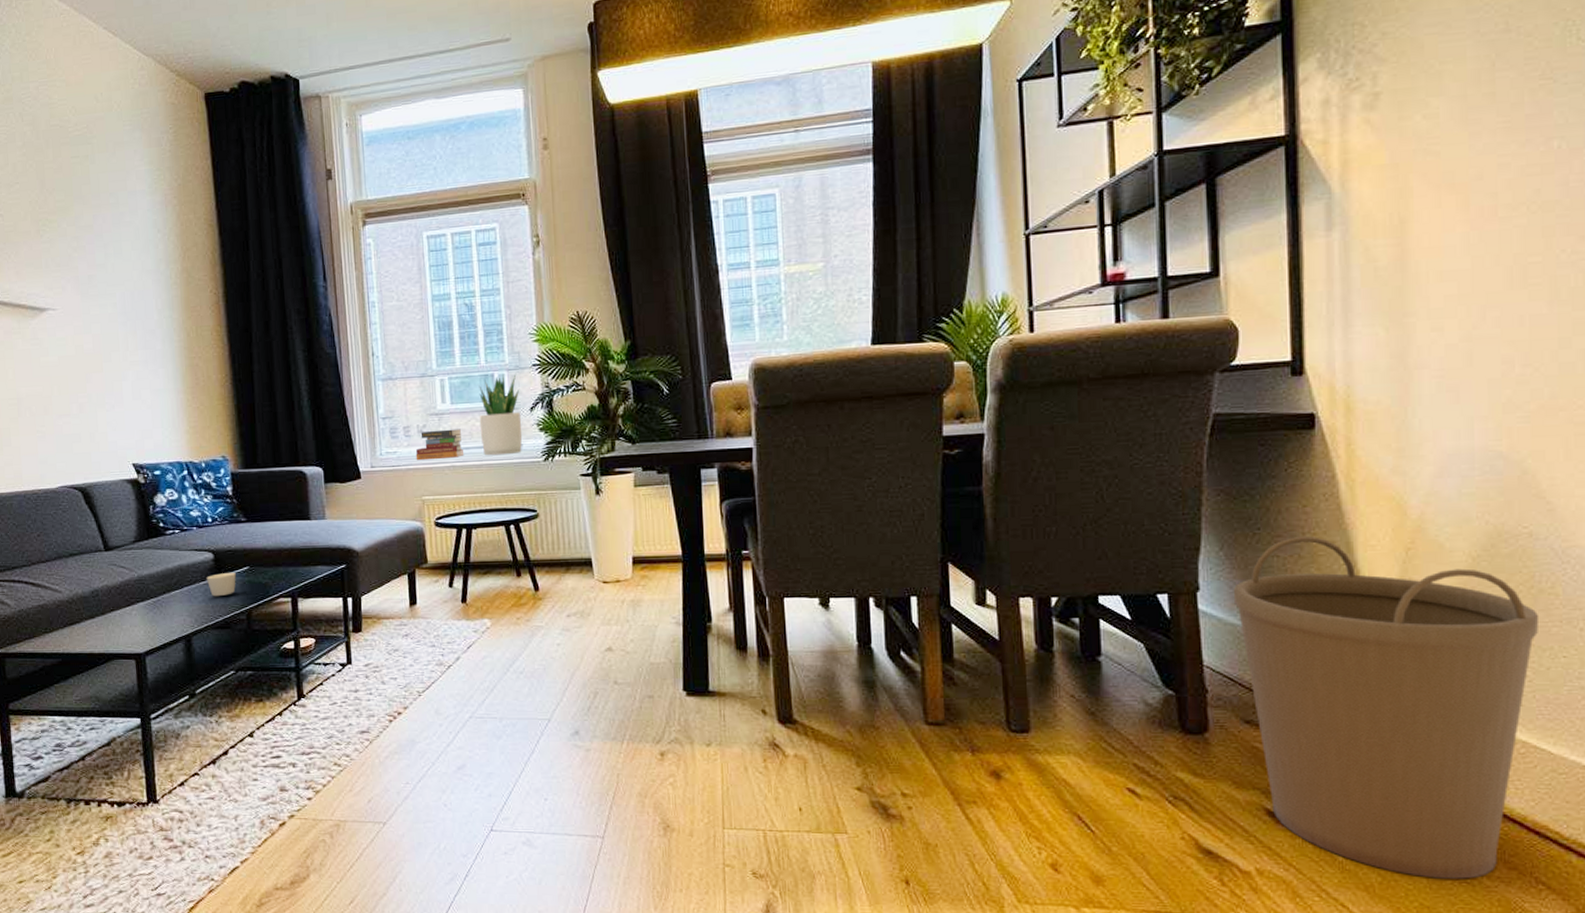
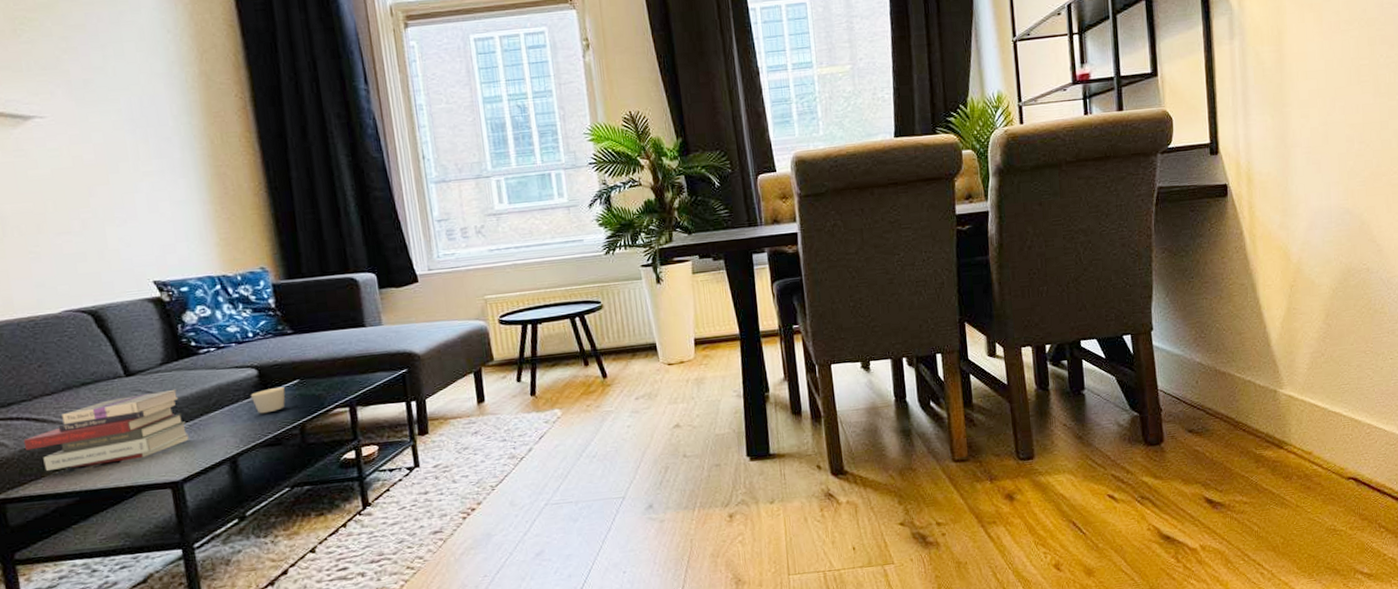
books: none [22,566,153,632] -> present [23,389,189,472]
books: present [415,429,465,461] -> none [475,227,526,261]
planter: present [479,373,523,456] -> none [536,171,583,253]
basket: present [1233,536,1540,879] -> none [1176,281,1375,535]

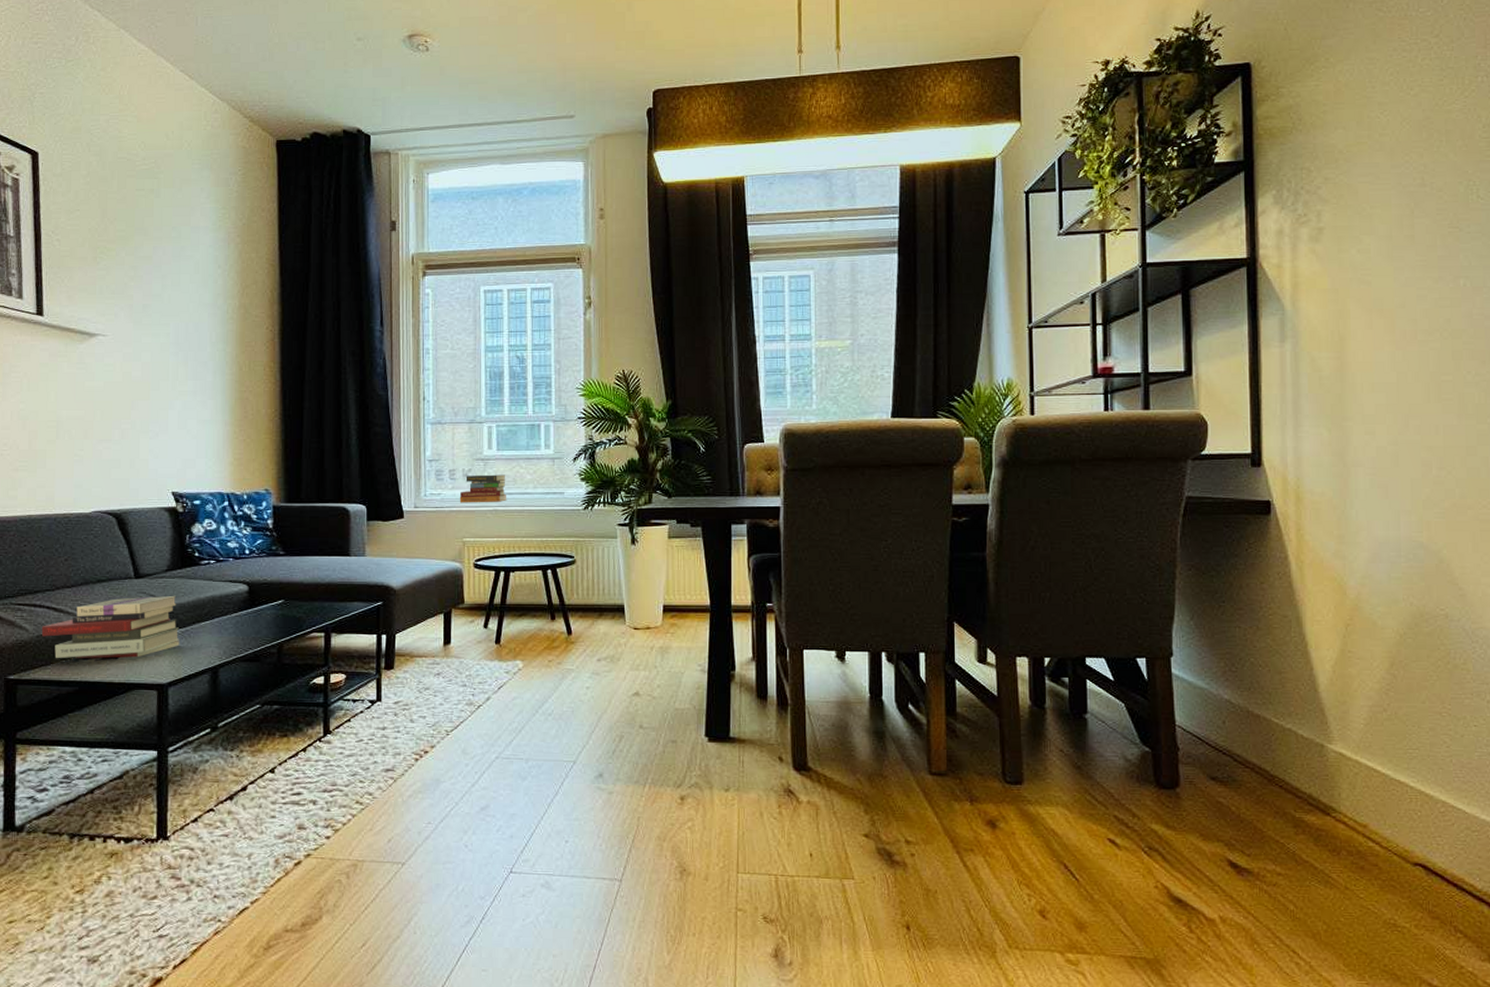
candle: present [250,386,286,414] -> none [238,604,270,629]
books: none [475,227,526,261] -> present [459,474,507,503]

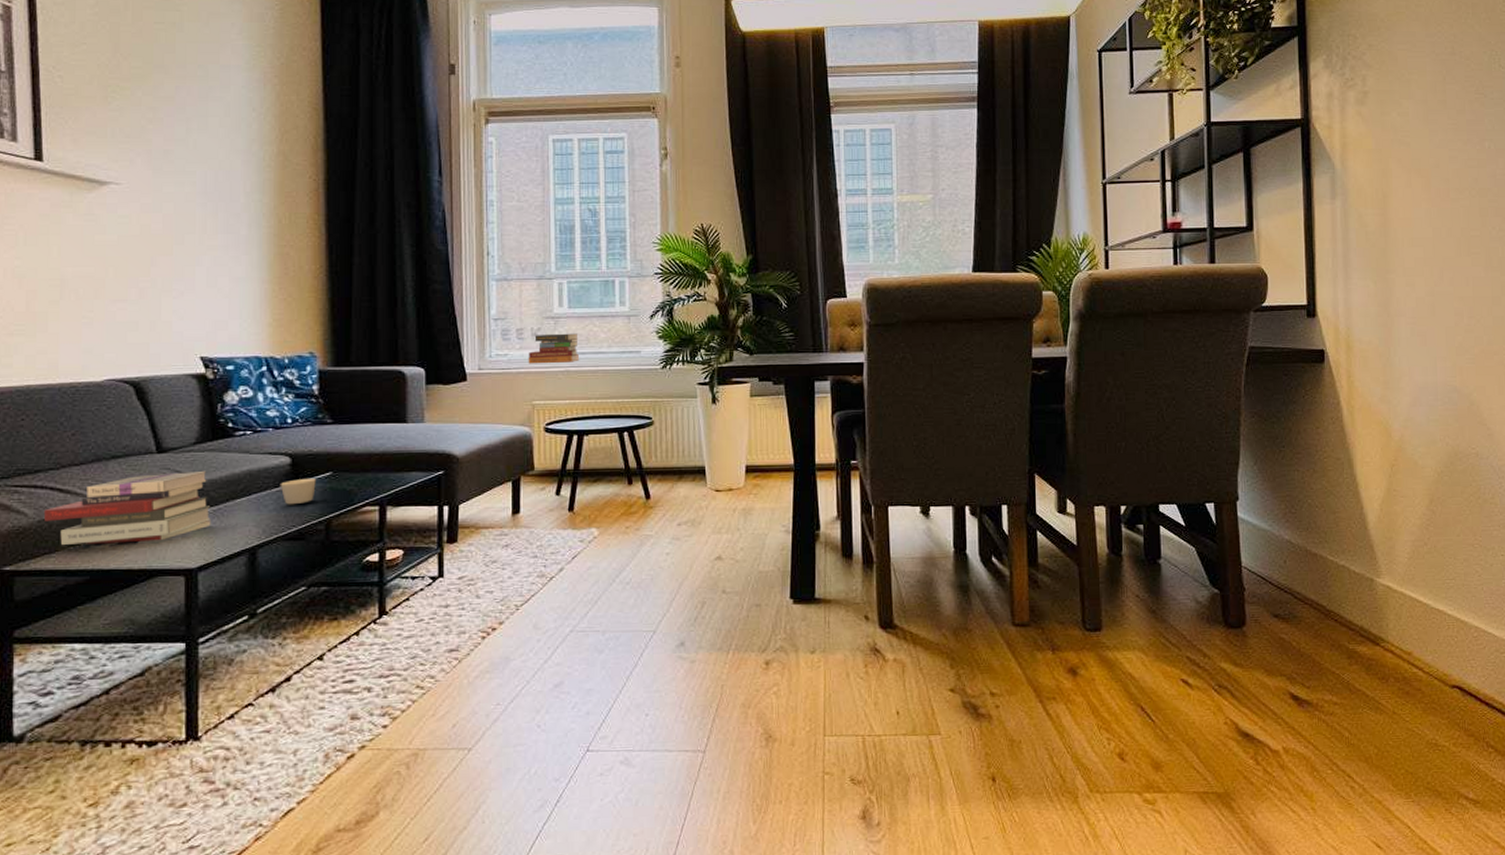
candle: none [238,604,270,629] -> present [280,478,316,505]

